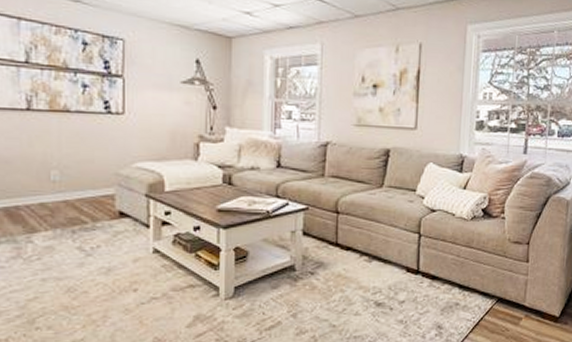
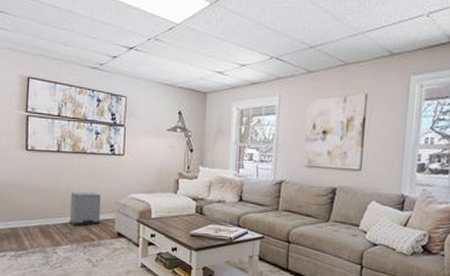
trash can: none [49,161,95,206] -> present [69,192,101,226]

